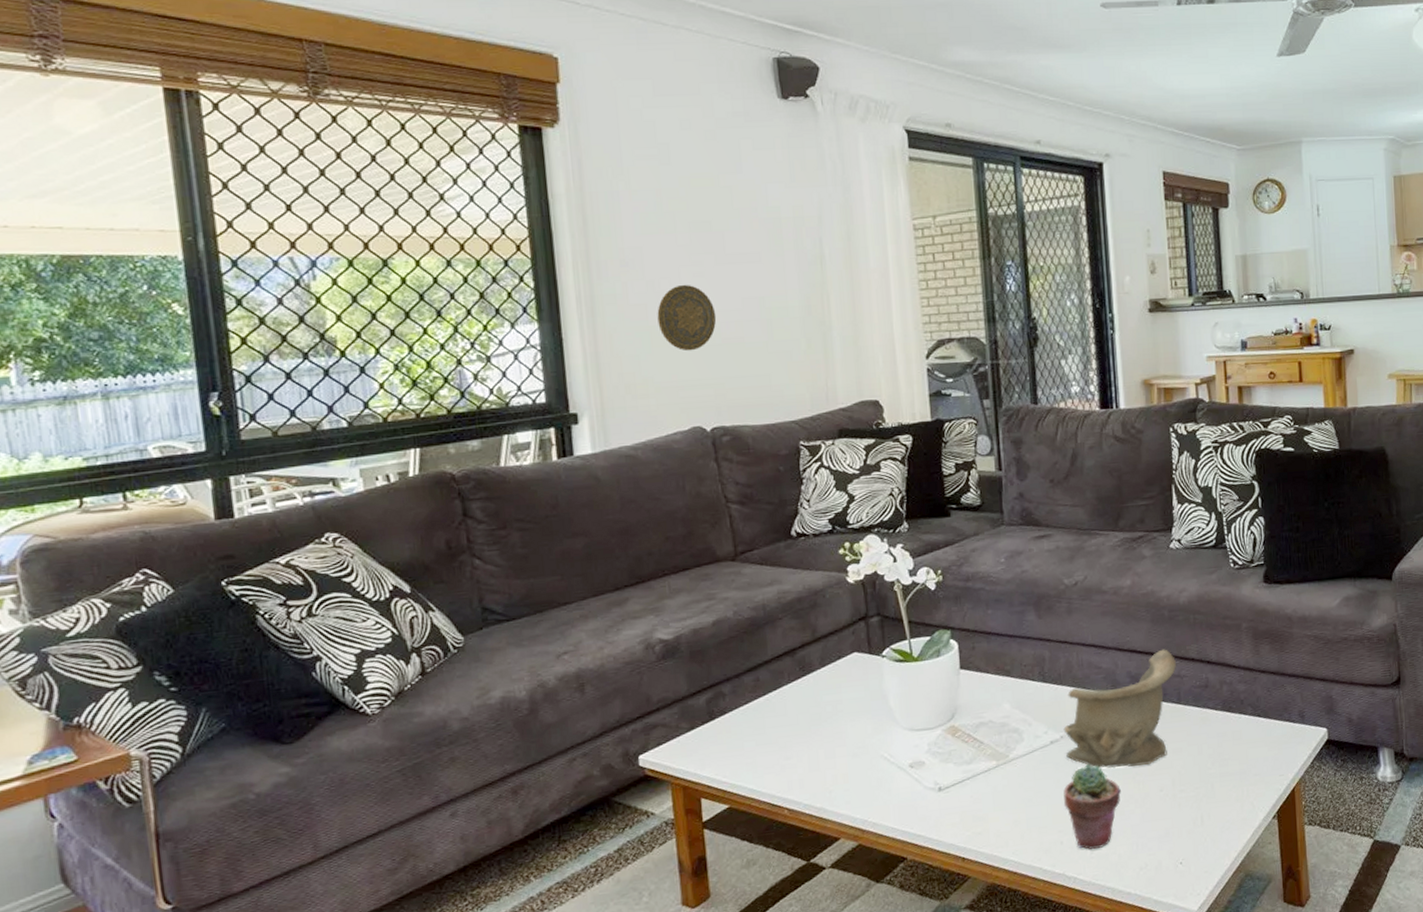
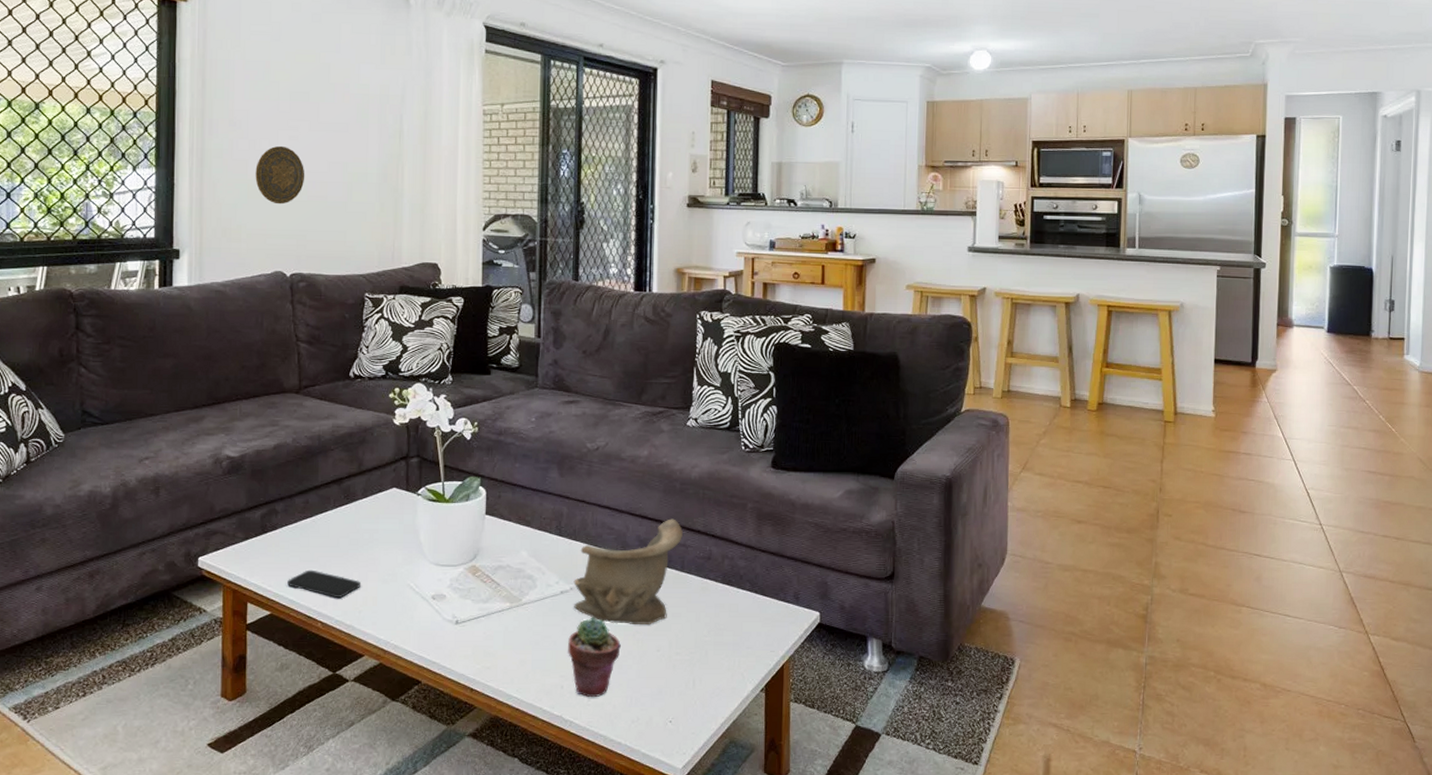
smartphone: none [744,753,829,780] -> present [287,569,362,598]

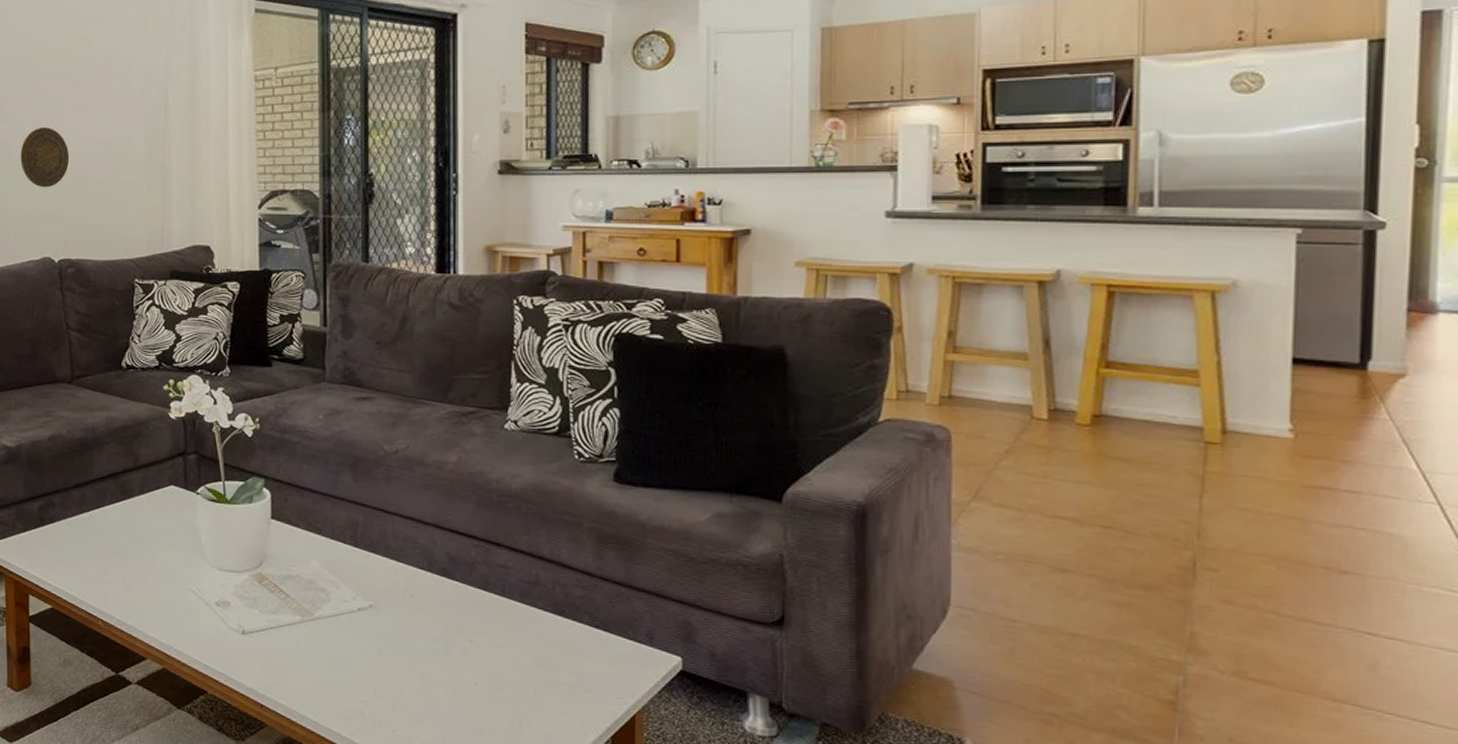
smartphone: present [287,569,362,598] -> none [67,565,142,597]
potted succulent: present [568,617,621,697] -> none [368,639,430,729]
decorative bowl: present [573,519,683,624] -> none [373,535,502,653]

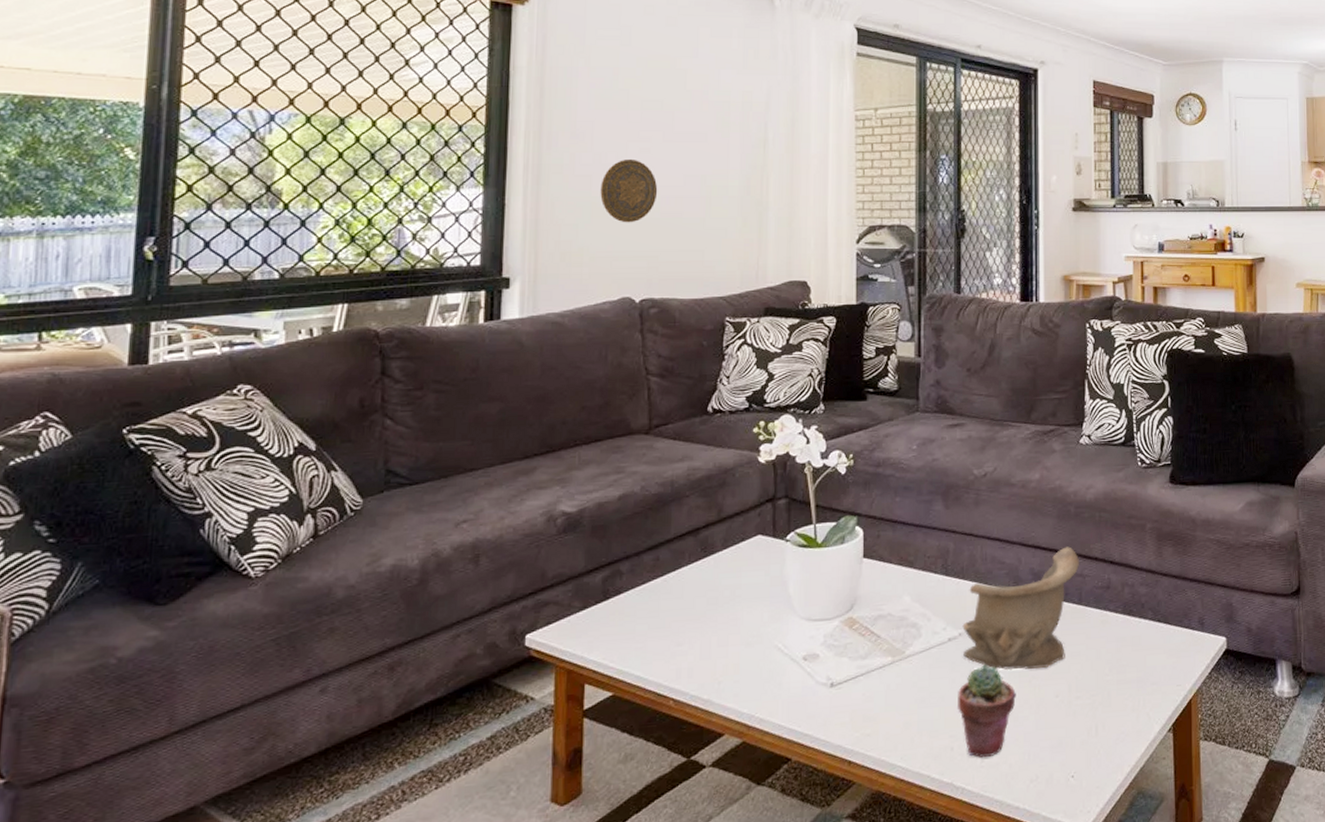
potted succulent: none [368,639,430,729] -> present [958,664,1016,758]
decorative bowl: none [373,535,502,653] -> present [962,546,1079,671]

